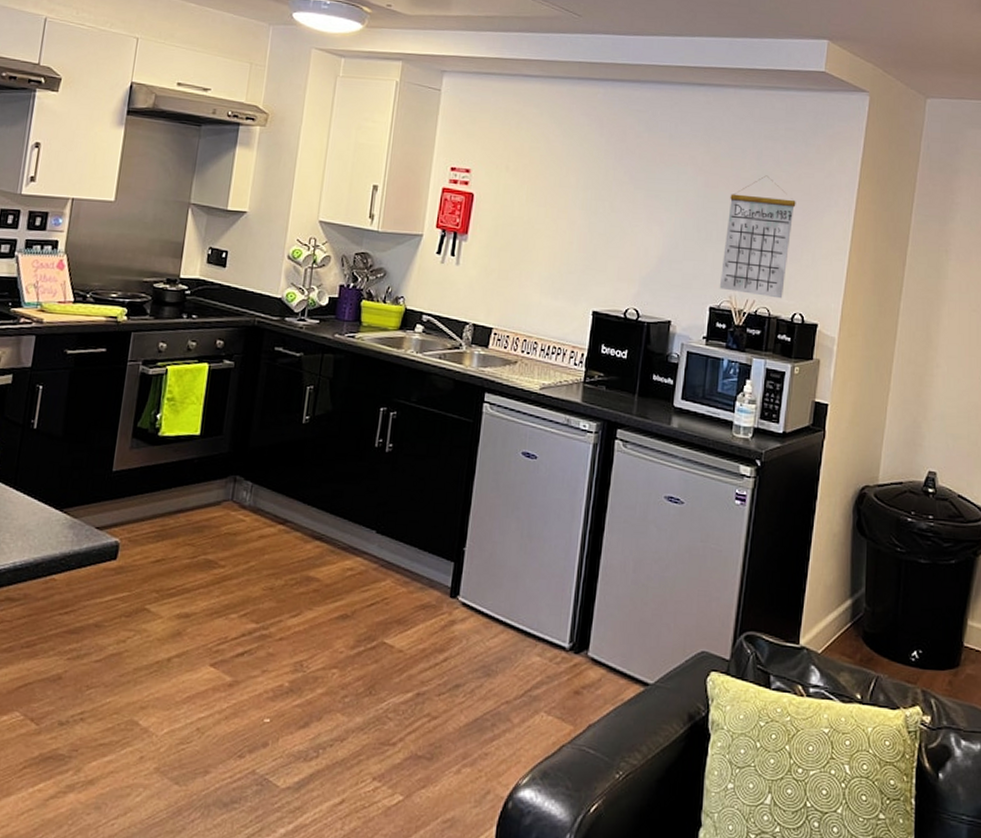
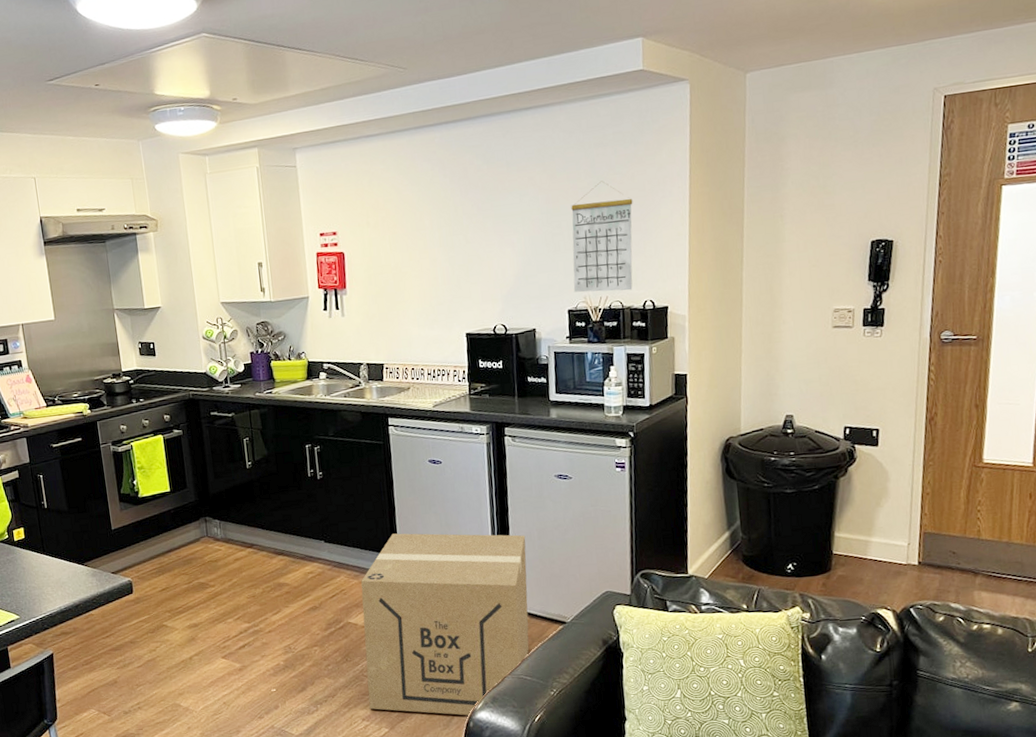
cardboard box: none [386,536,619,792] -> present [361,533,530,716]

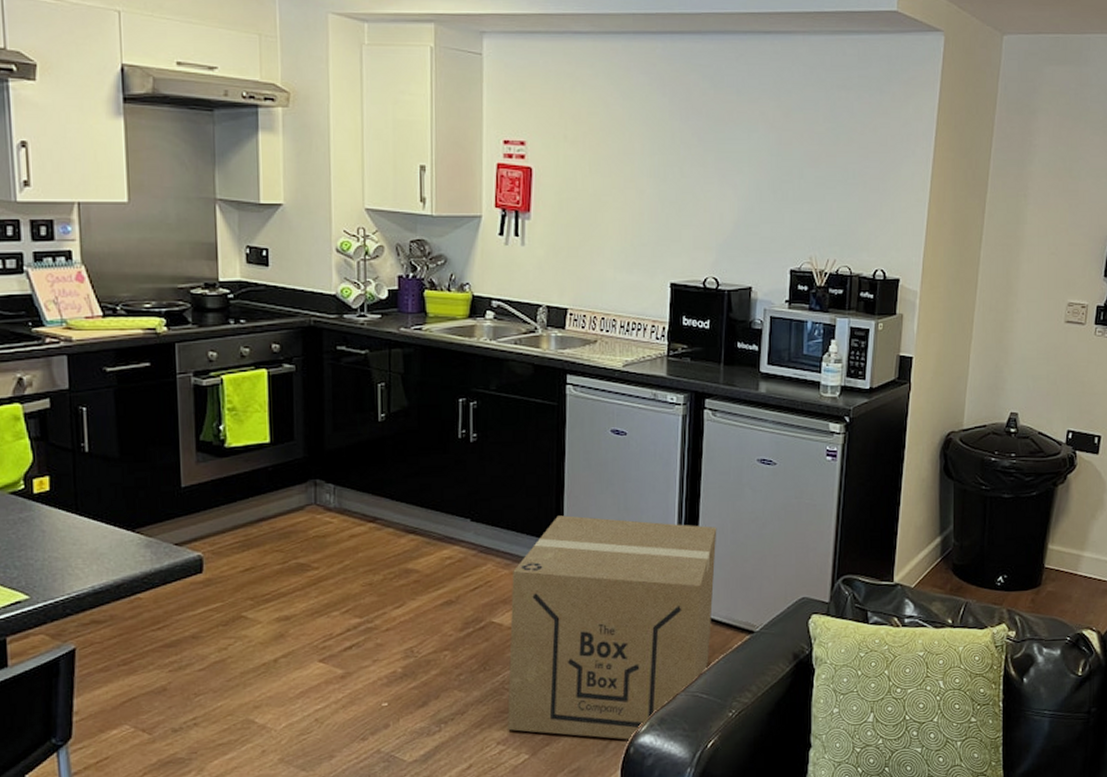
calendar: present [571,180,633,293] -> none [798,128,873,256]

